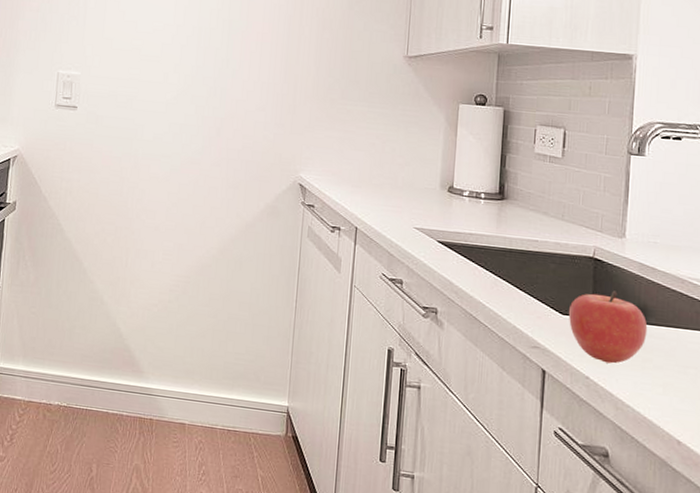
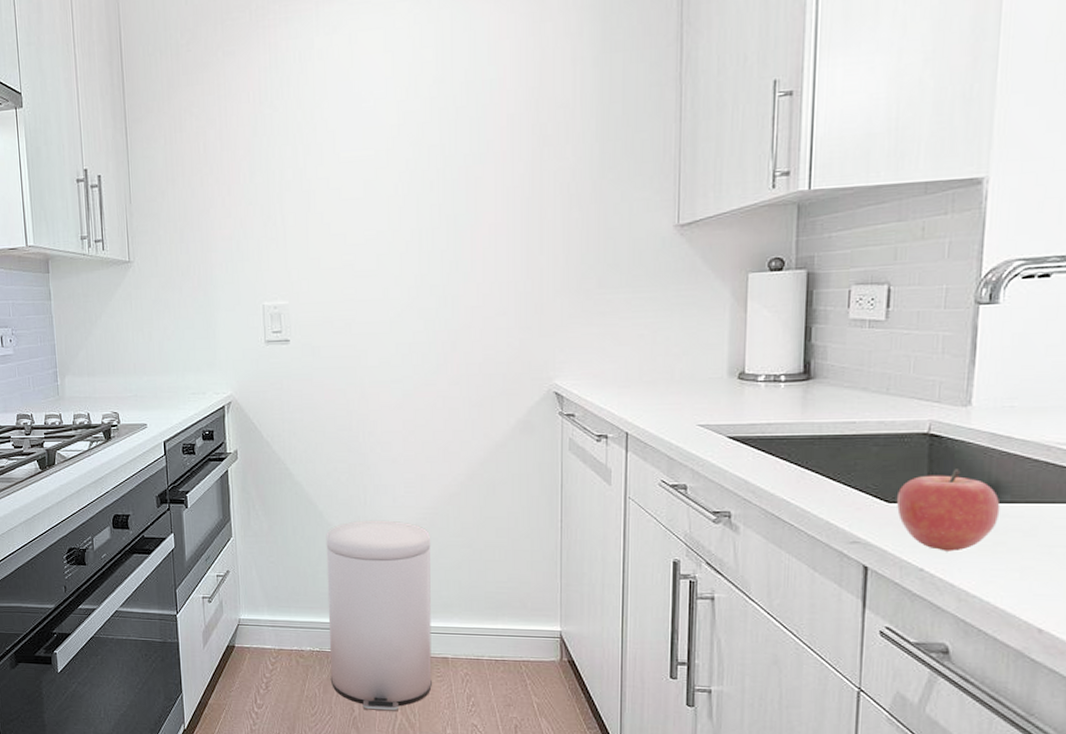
pedal bin: none [73,281,181,476] -> present [326,520,432,713]

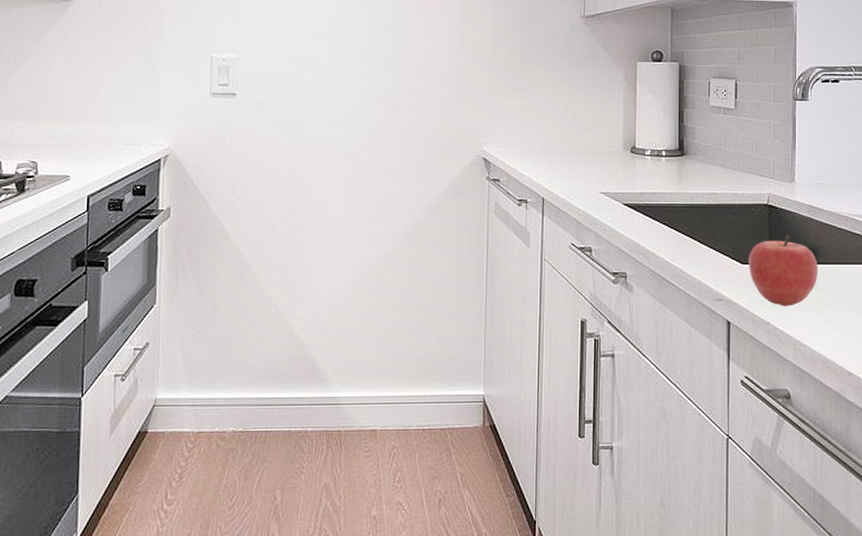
pedal bin: present [326,520,432,713] -> none [252,283,365,497]

